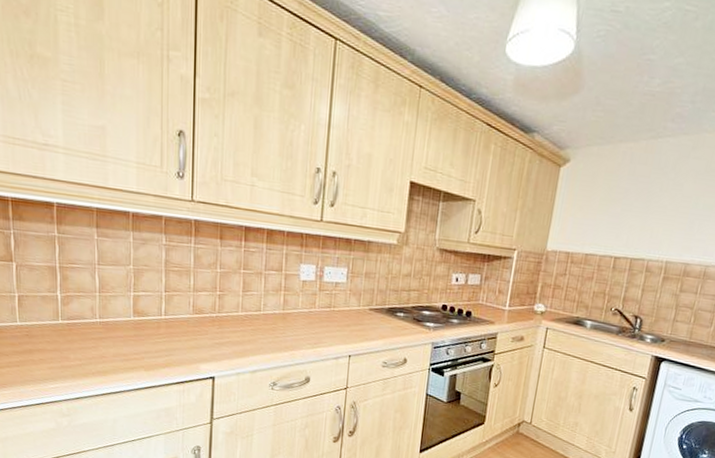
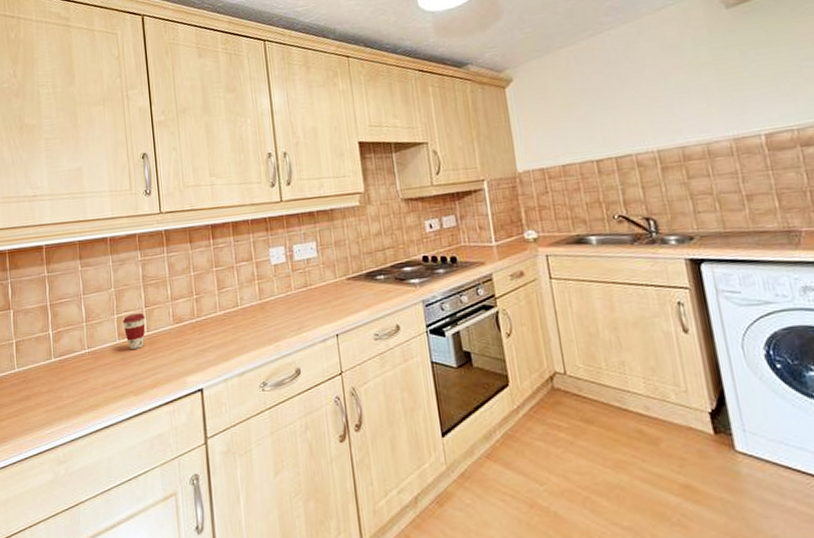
coffee cup: none [139,295,165,329] -> present [122,313,146,349]

